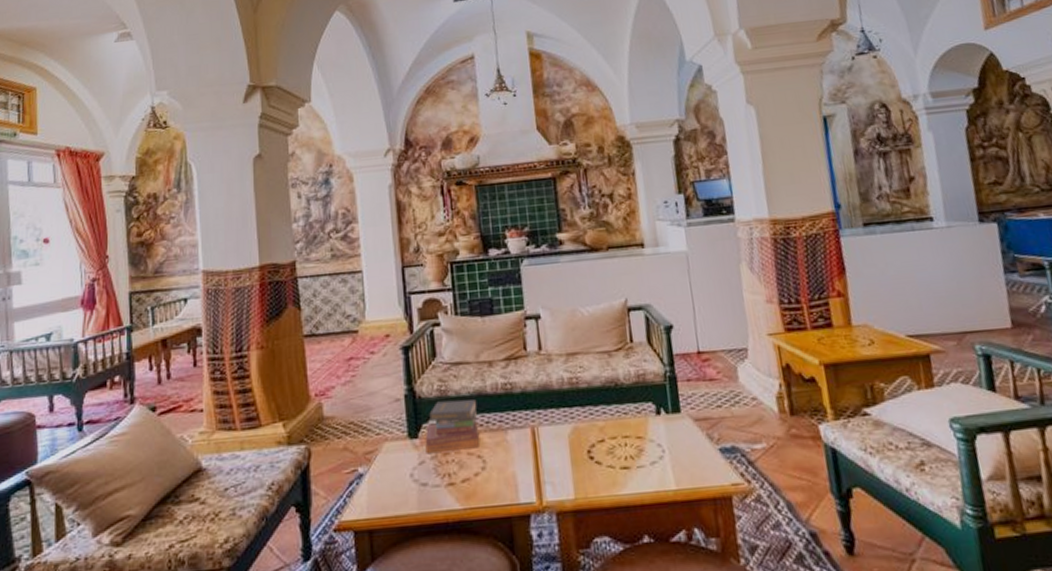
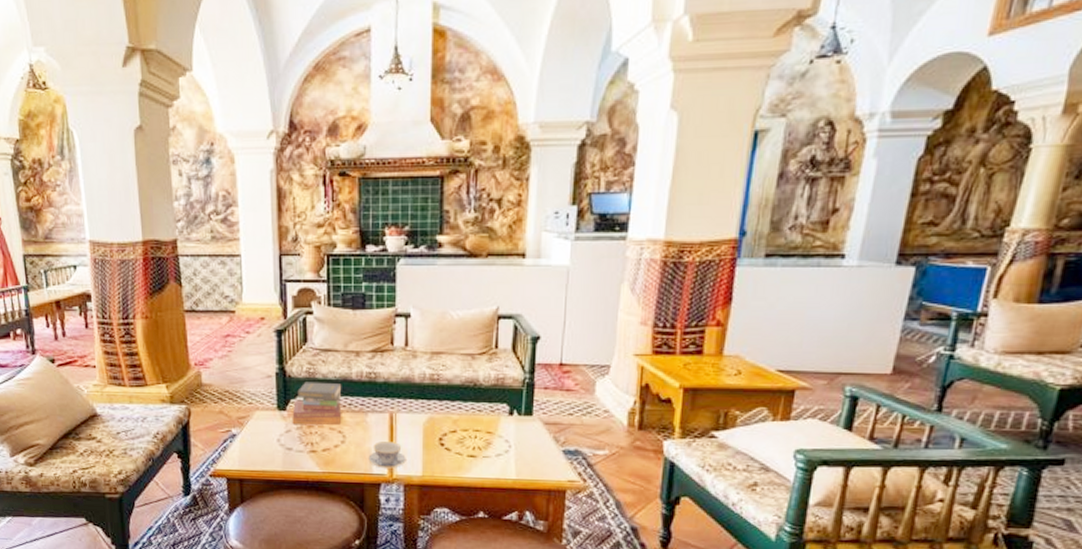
teacup: none [513,460,555,496] -> present [368,440,406,469]

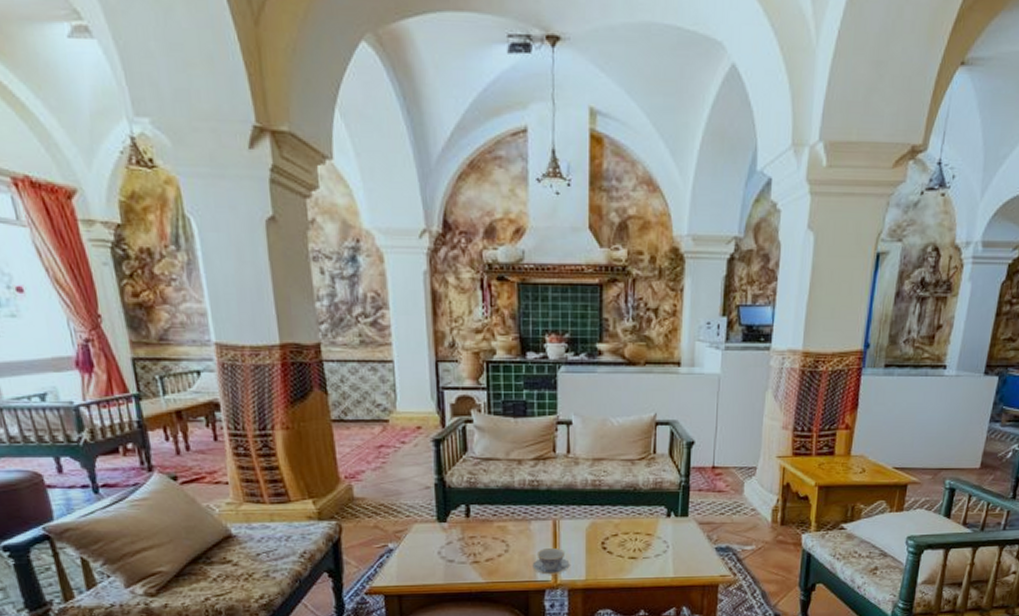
books: present [292,382,342,425] -> none [453,491,505,536]

